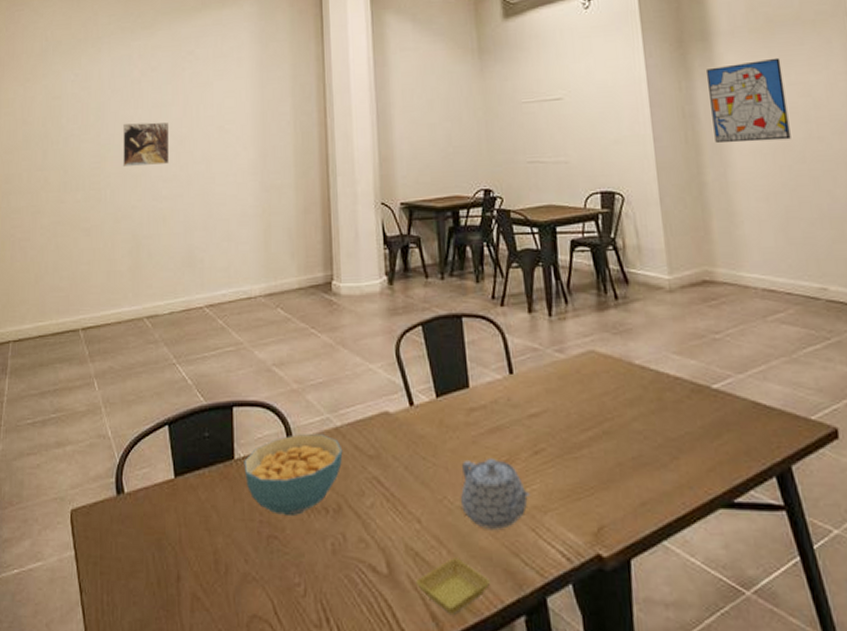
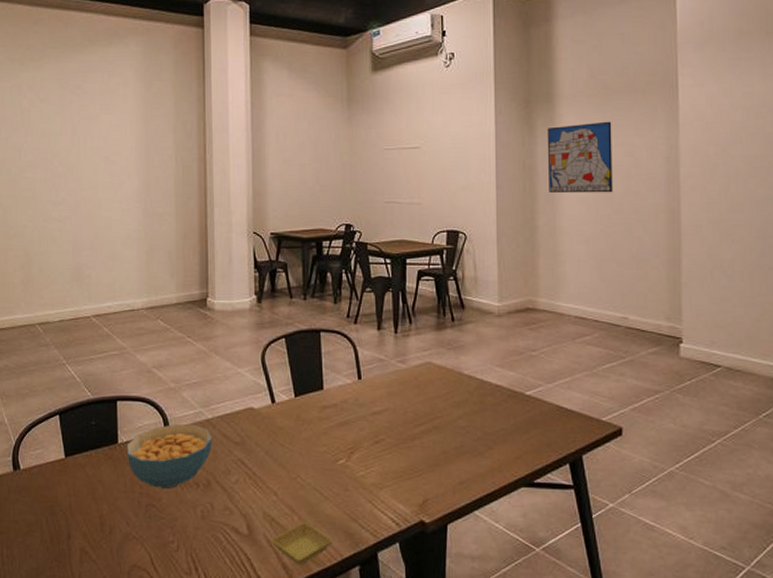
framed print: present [122,122,170,166] -> none [13,150,59,189]
teapot: present [461,457,531,530] -> none [312,445,370,502]

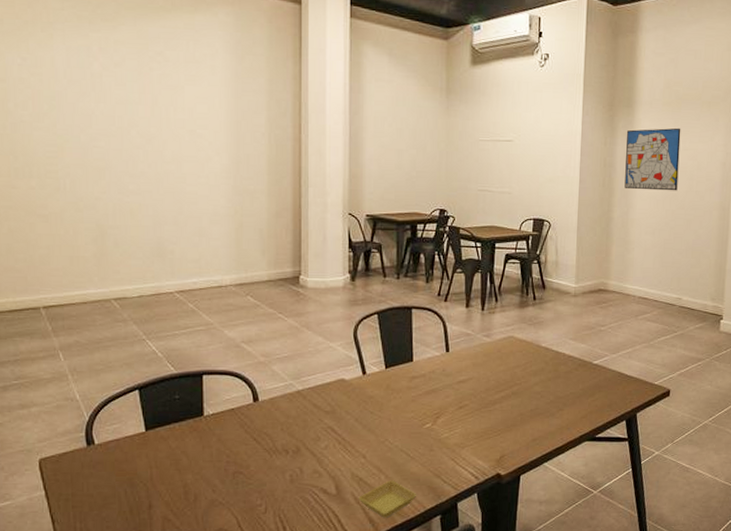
cereal bowl: present [126,424,213,489] -> none [212,396,303,456]

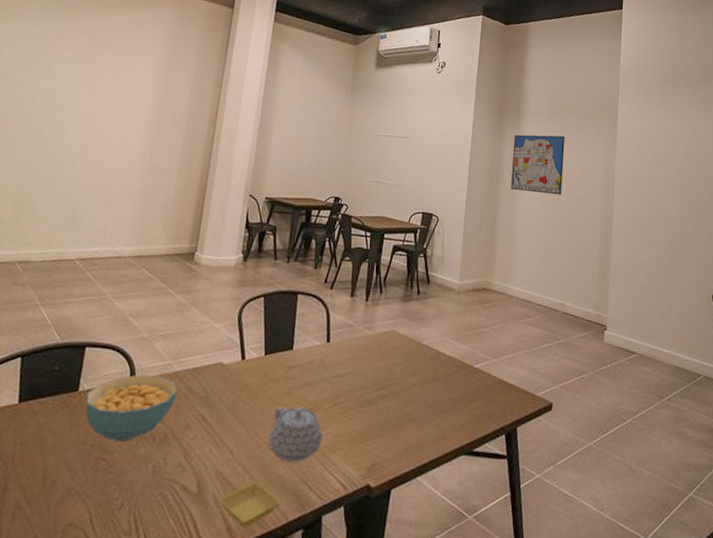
cereal bowl: none [212,396,303,456] -> present [85,374,178,442]
teapot: none [399,411,453,461] -> present [268,405,325,463]

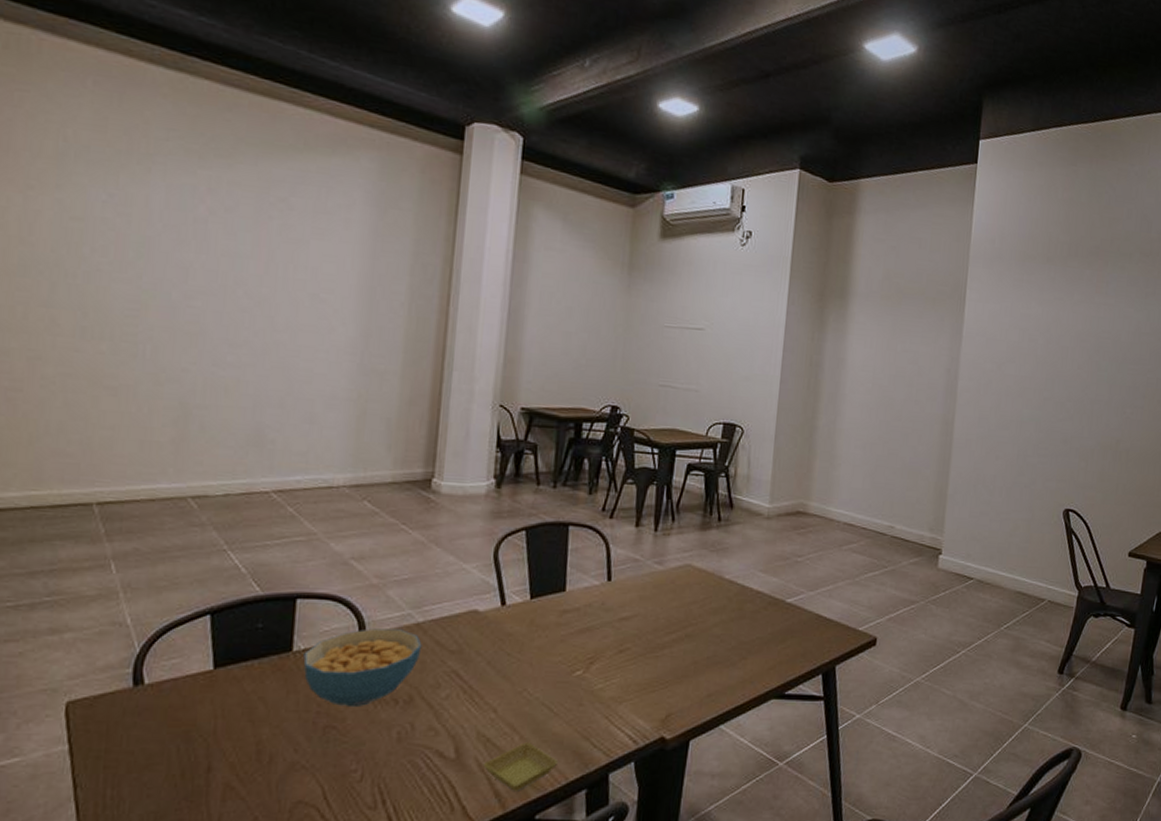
teapot: present [268,405,325,463] -> none [540,655,610,718]
wall art: present [511,134,565,195] -> none [833,324,901,399]

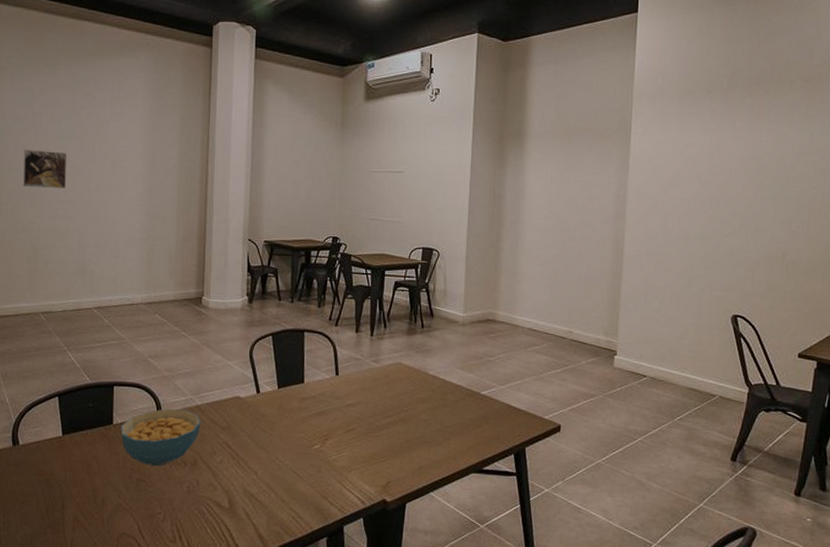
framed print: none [172,269,245,326] -> present [22,150,67,188]
saucer: present [483,742,559,791] -> none [249,498,305,536]

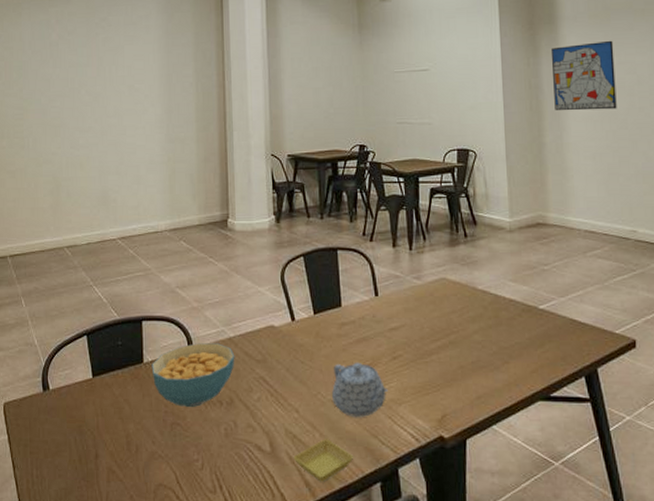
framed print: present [22,150,67,188] -> none [42,80,85,118]
saucer: none [249,498,305,536] -> present [293,439,354,482]
teapot: none [289,432,341,482] -> present [332,362,389,418]
wall art: none [514,159,572,223] -> present [550,40,617,111]

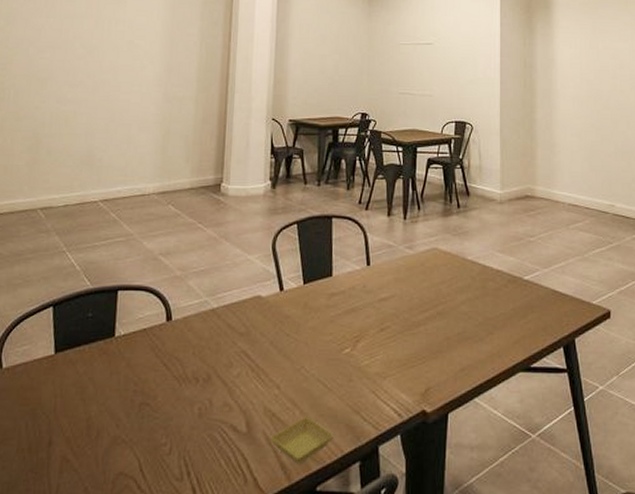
cereal bowl: present [151,343,235,407] -> none [123,315,217,385]
teapot: present [332,362,389,418] -> none [316,334,374,393]
wall art: present [550,40,617,111] -> none [545,27,601,91]

